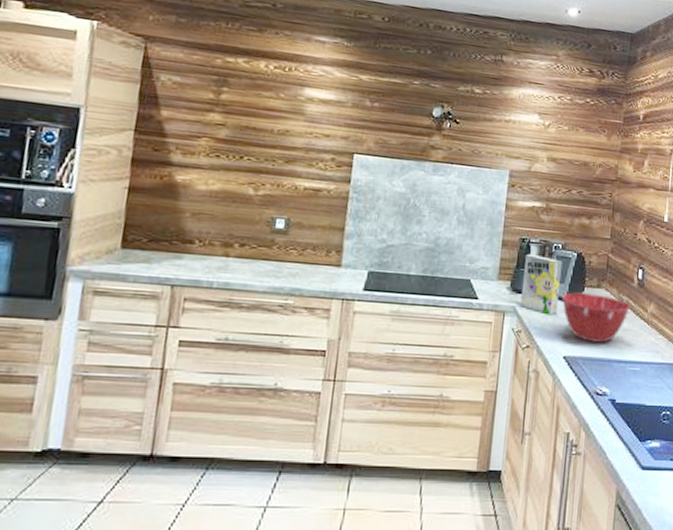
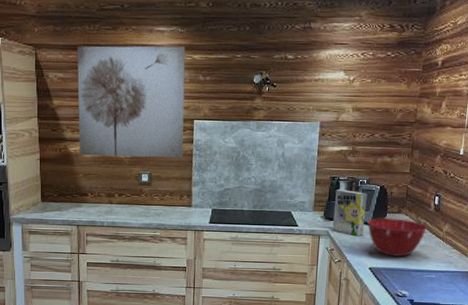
wall art: none [189,45,350,201] -> present [76,46,186,159]

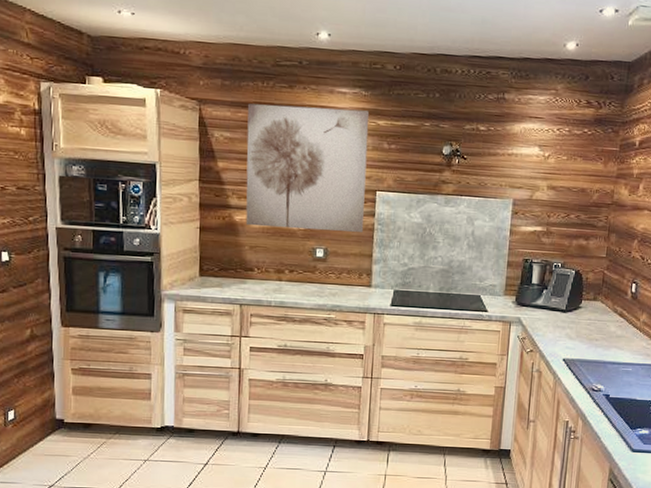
cereal box: present [332,189,368,237] -> none [524,272,562,325]
mixing bowl: present [367,218,428,257] -> none [561,305,625,348]

